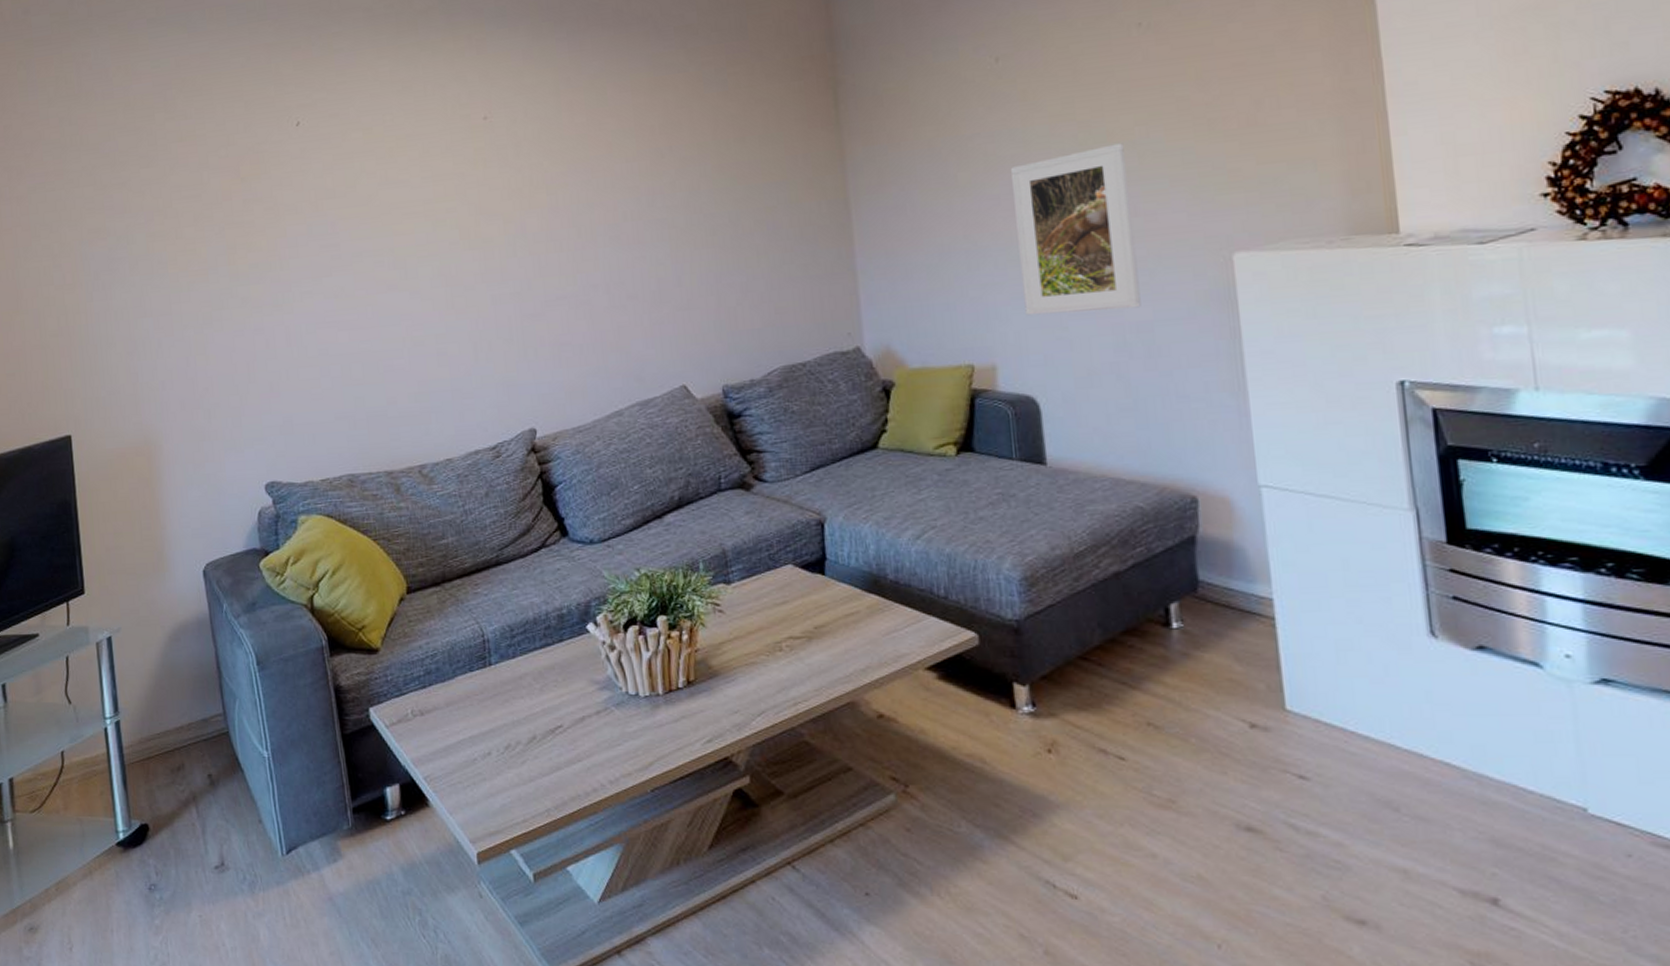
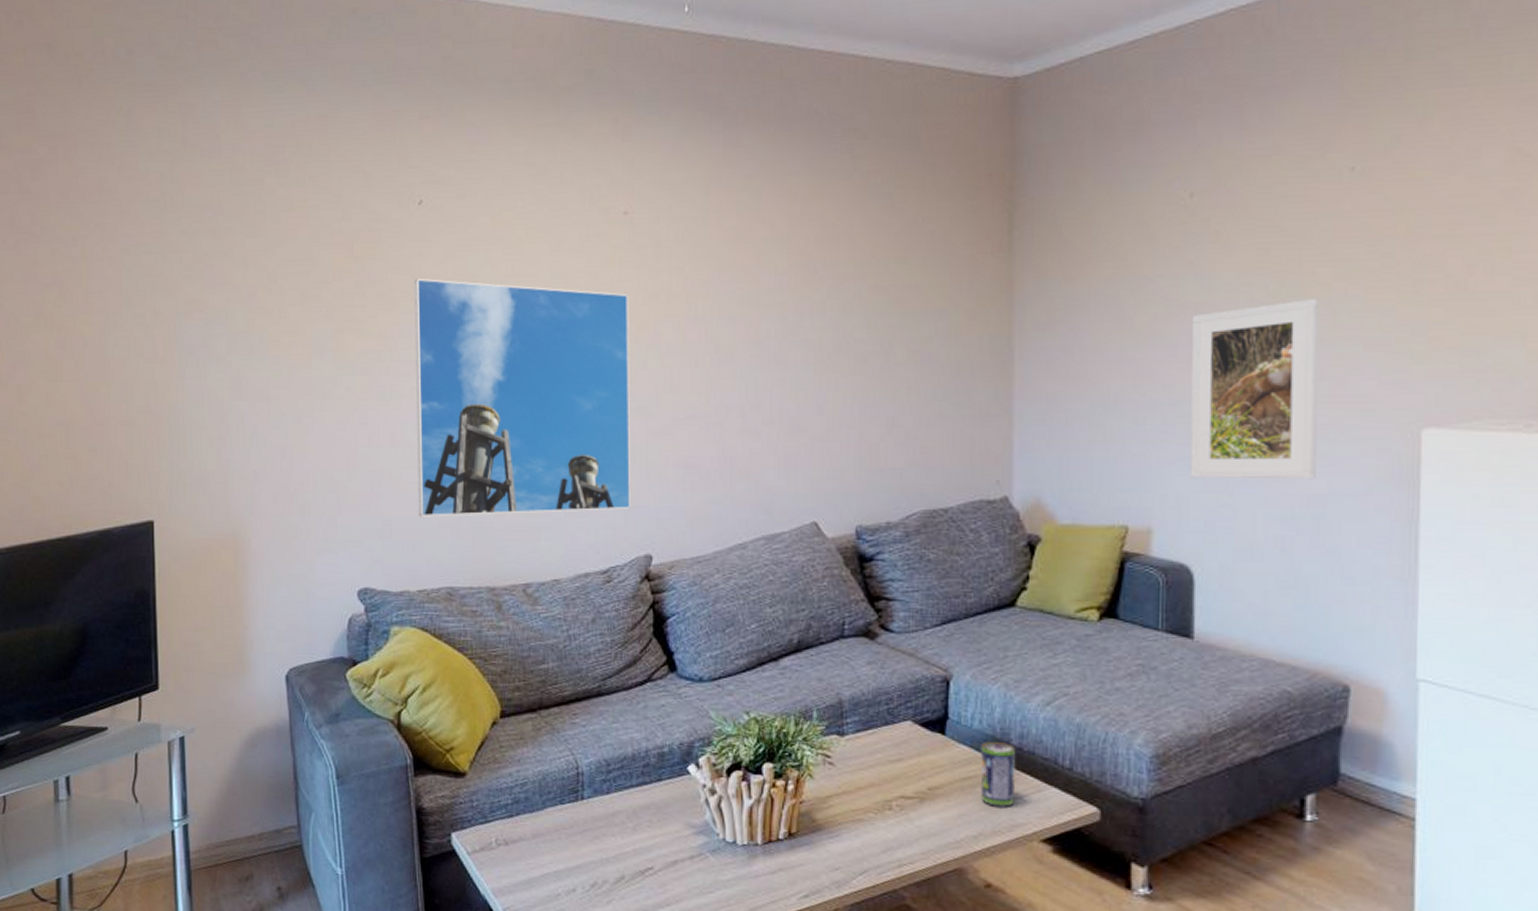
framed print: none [297,190,512,411] -> present [415,278,630,517]
beverage can: none [859,577,897,639] -> present [980,740,1015,807]

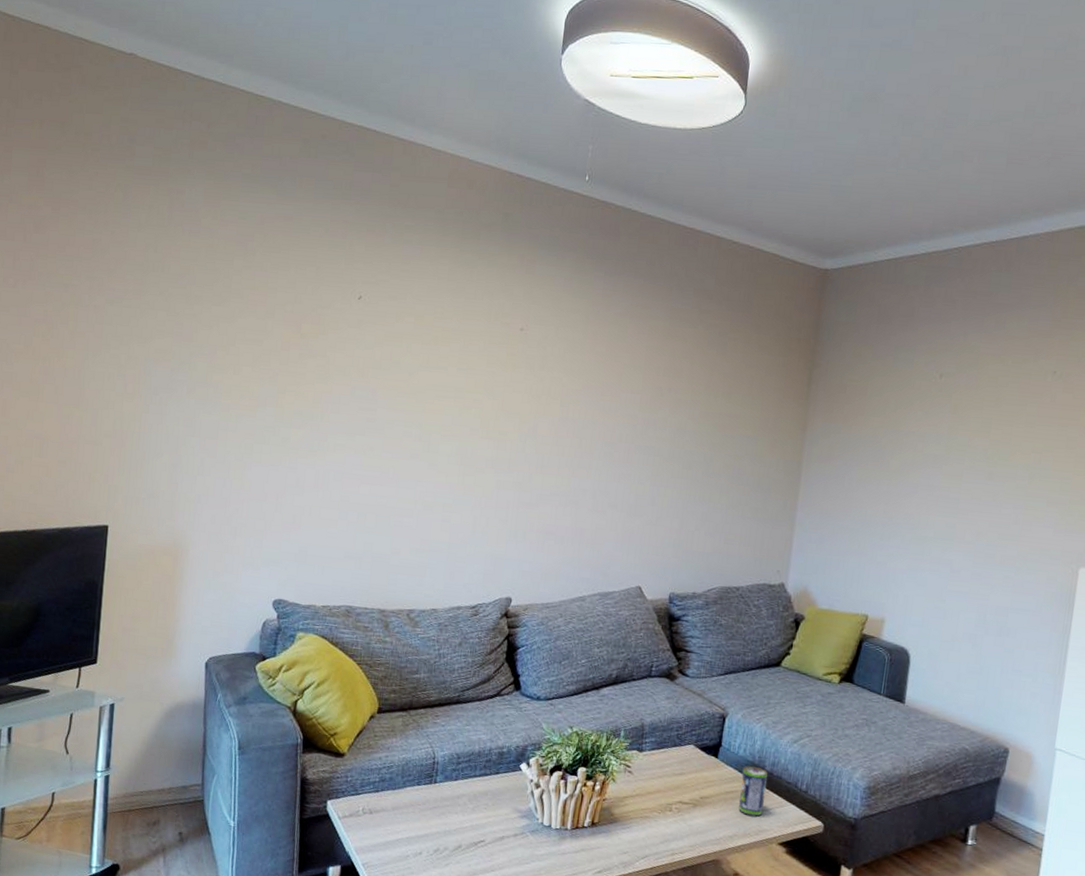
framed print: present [415,278,630,517] -> none [330,357,517,560]
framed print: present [1190,299,1319,480] -> none [916,463,1020,596]

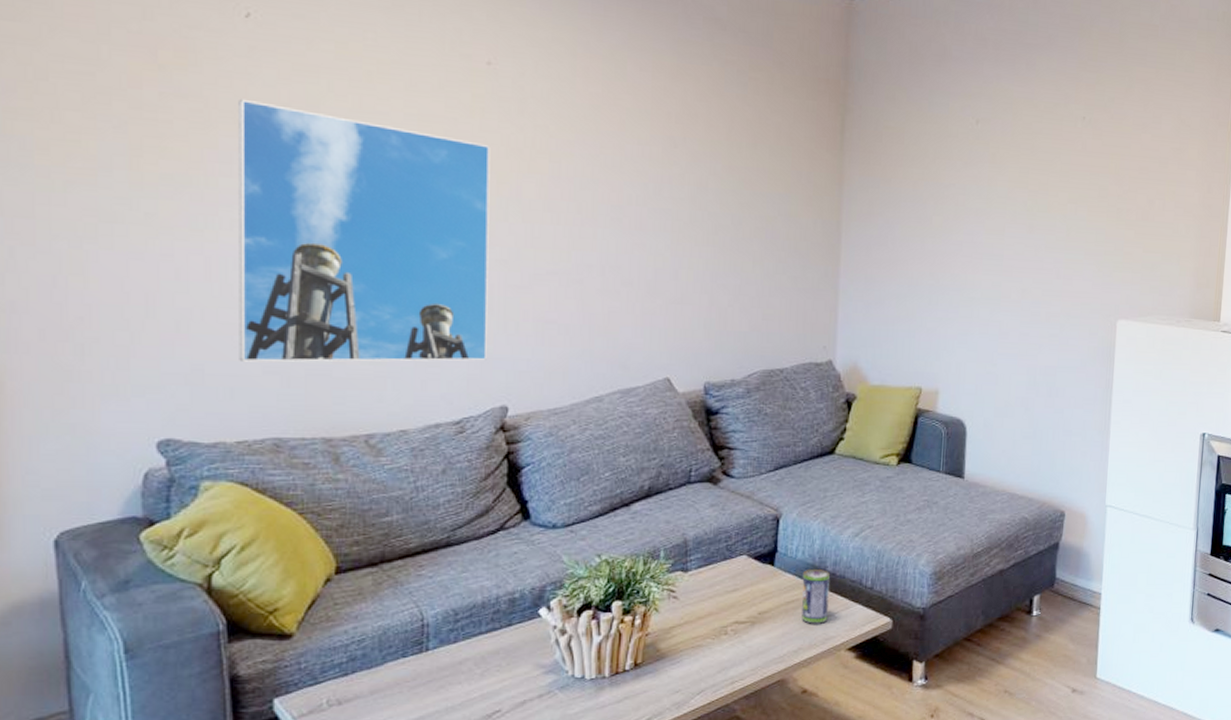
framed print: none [330,357,517,560] -> present [239,98,491,362]

